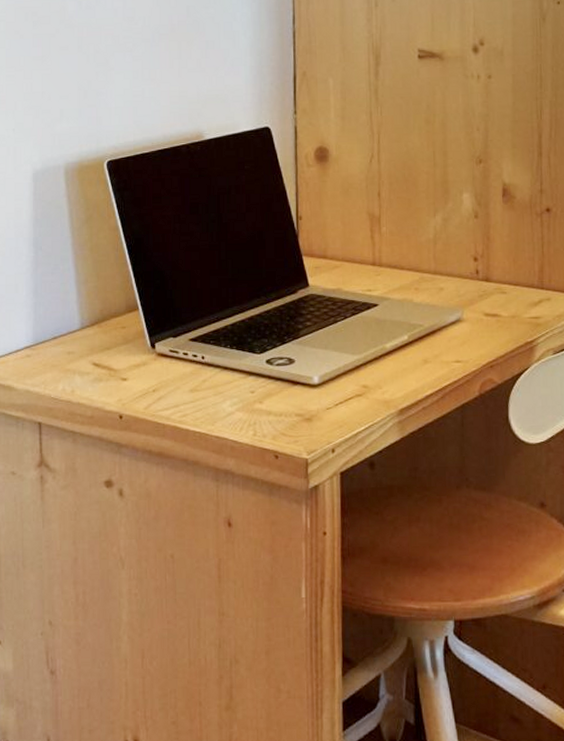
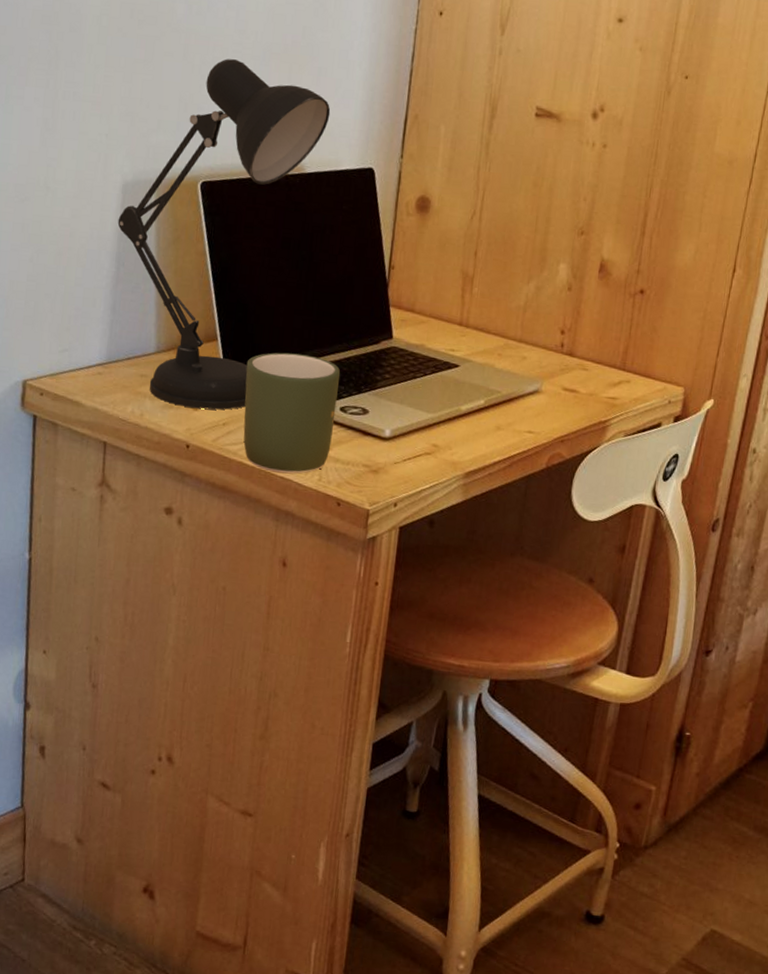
desk lamp: none [32,45,222,379] -> present [117,59,331,410]
mug: none [169,312,263,433] -> present [243,352,341,475]

